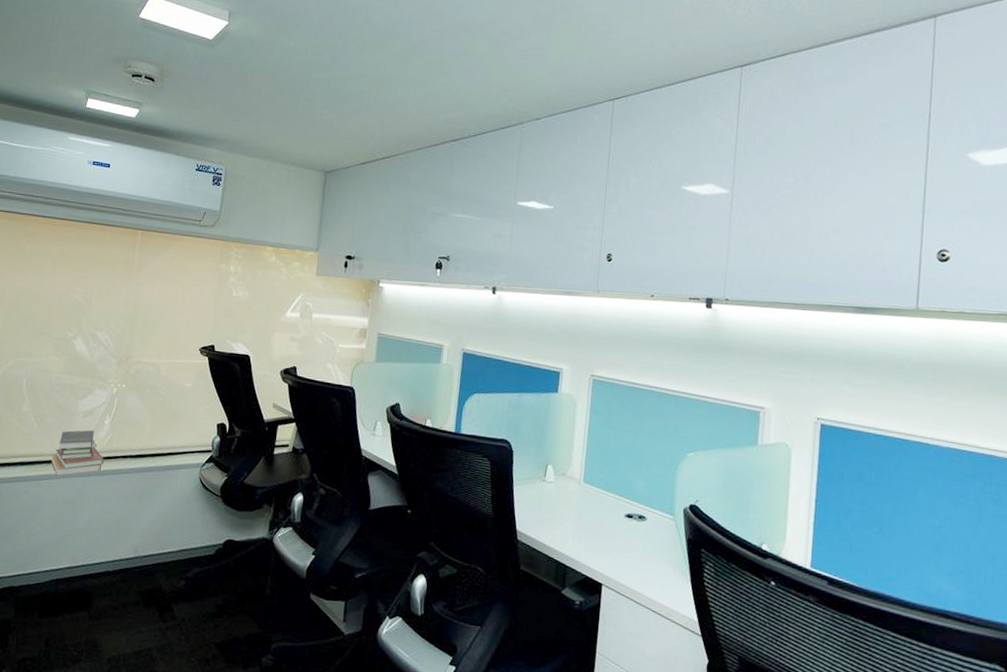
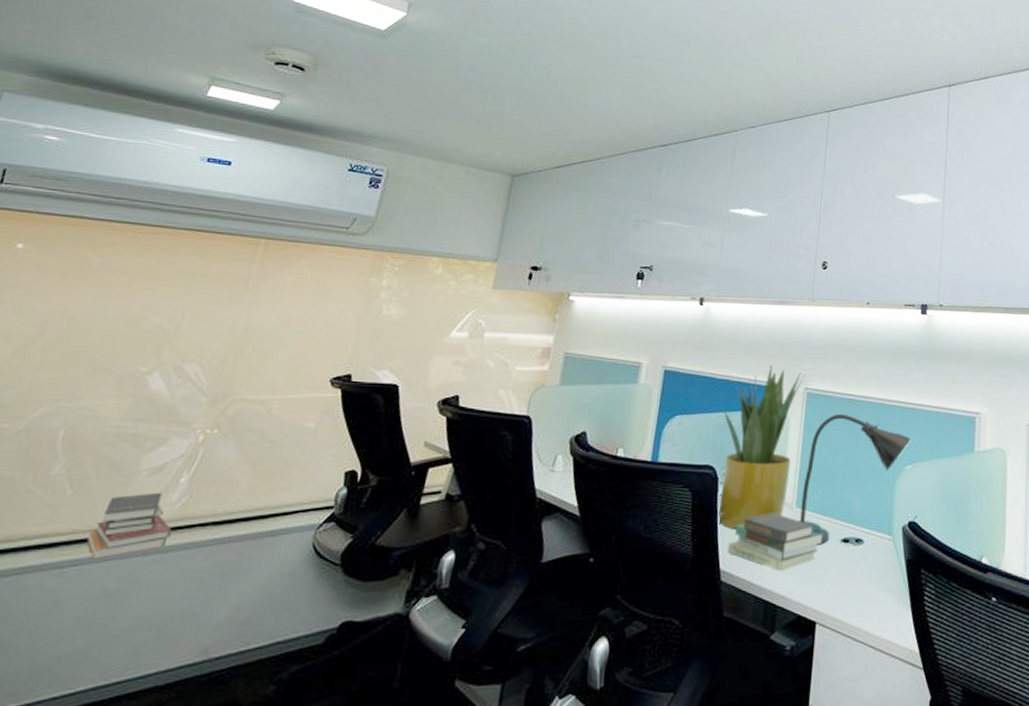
planter: none [514,352,591,497] -> present [718,365,805,529]
books: none [523,485,608,537] -> present [728,512,822,571]
desk lamp: none [586,400,694,518] -> present [799,413,911,545]

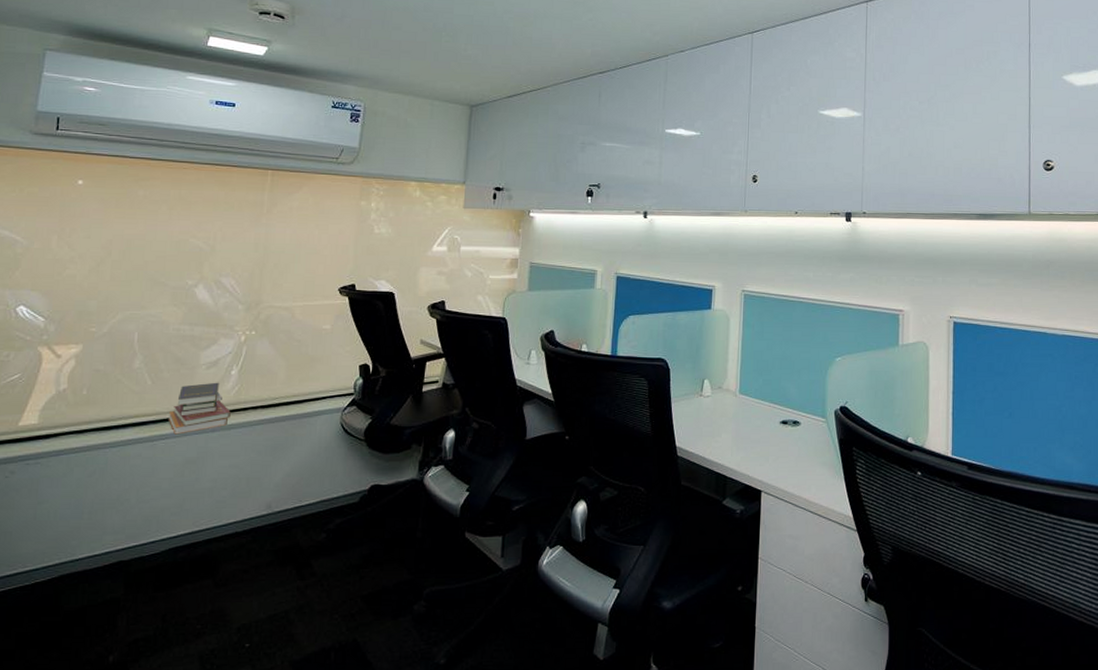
planter: present [718,365,805,529] -> none [668,270,742,413]
books: present [728,512,822,571] -> none [682,398,763,448]
desk lamp: present [799,413,911,545] -> none [742,312,840,426]

